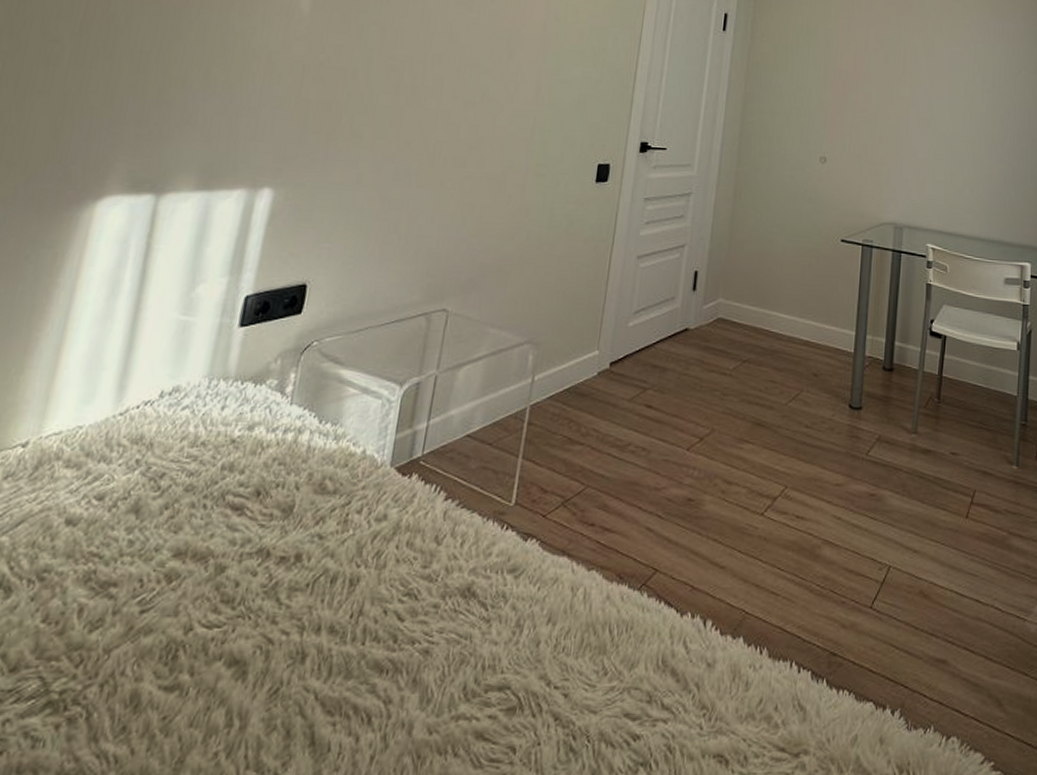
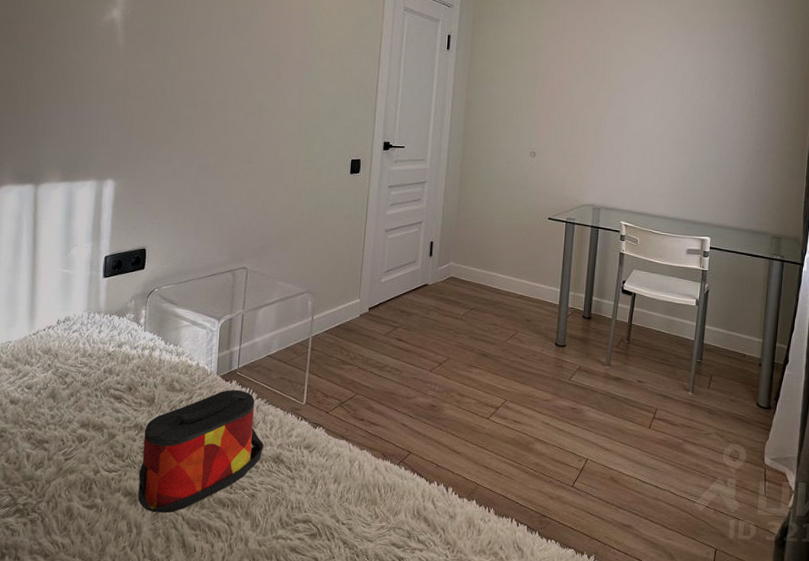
bag: none [248,487,449,691] -> present [138,389,264,513]

